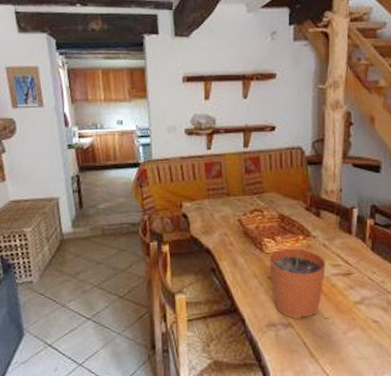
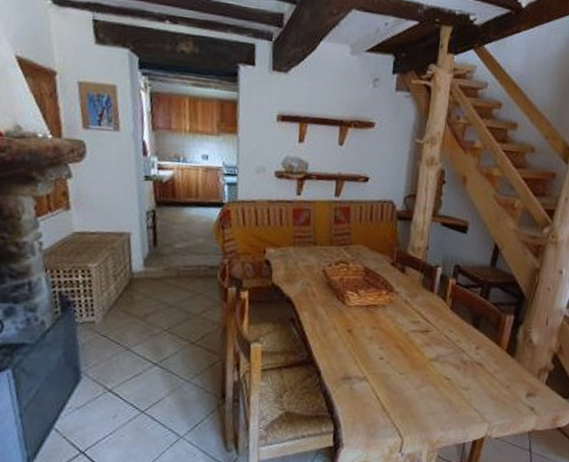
plant pot: present [269,240,327,319] -> none [350,294,407,373]

